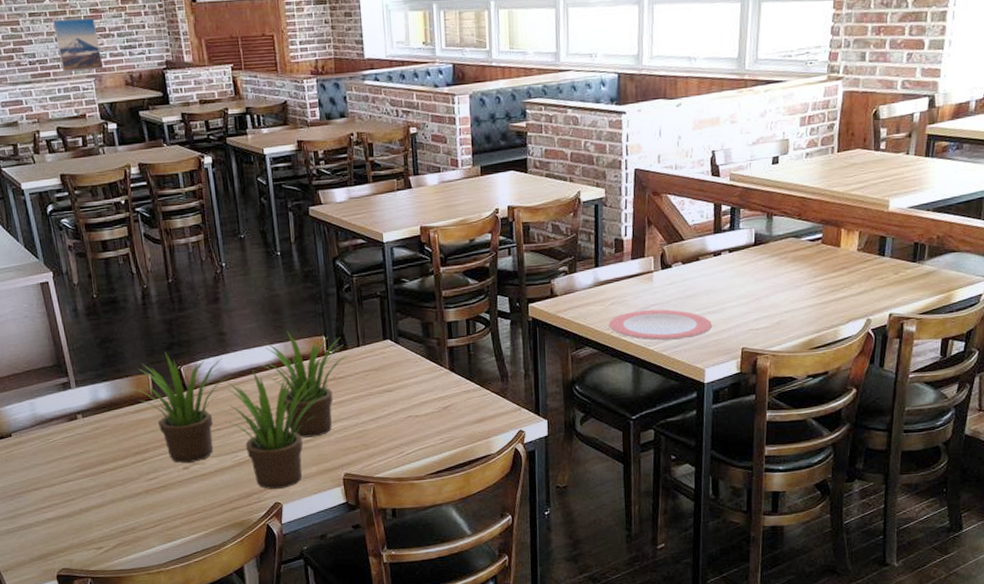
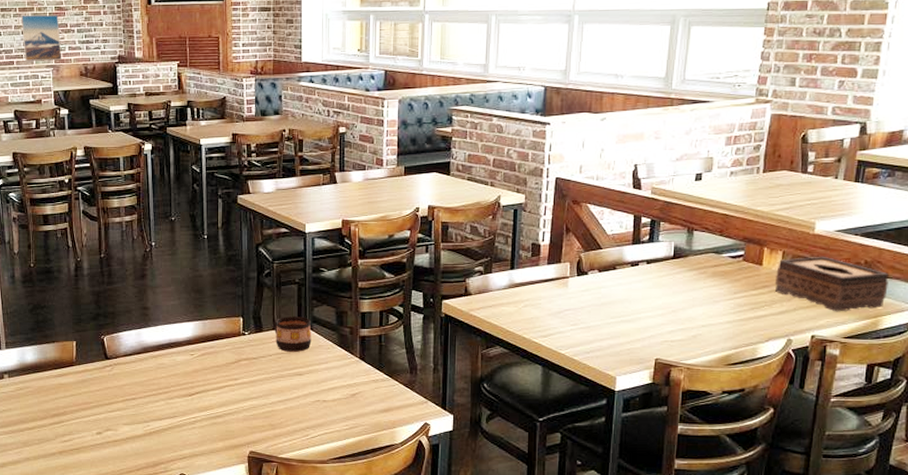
plant: present [130,331,350,489] -> none [55,310,265,461]
cup: none [357,331,399,369] -> present [273,317,312,352]
plate: present [608,309,713,341] -> none [520,314,627,346]
tissue box: none [853,233,959,289] -> present [774,256,889,312]

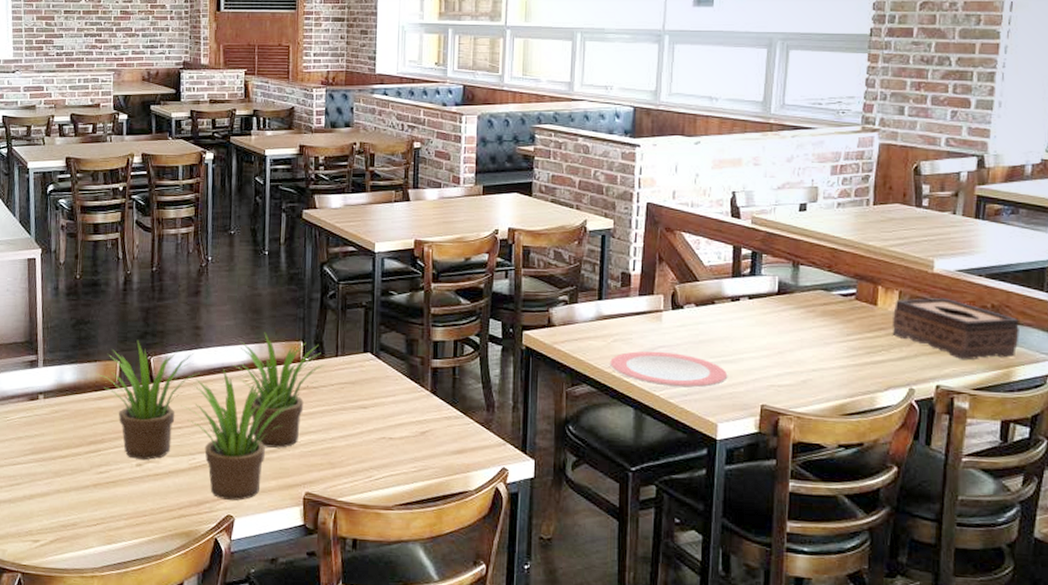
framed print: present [20,15,62,62] -> none [84,17,125,65]
plant: none [55,310,265,461] -> present [96,332,327,501]
cup: present [273,317,312,352] -> none [336,342,379,382]
plate: none [520,314,627,346] -> present [609,351,728,388]

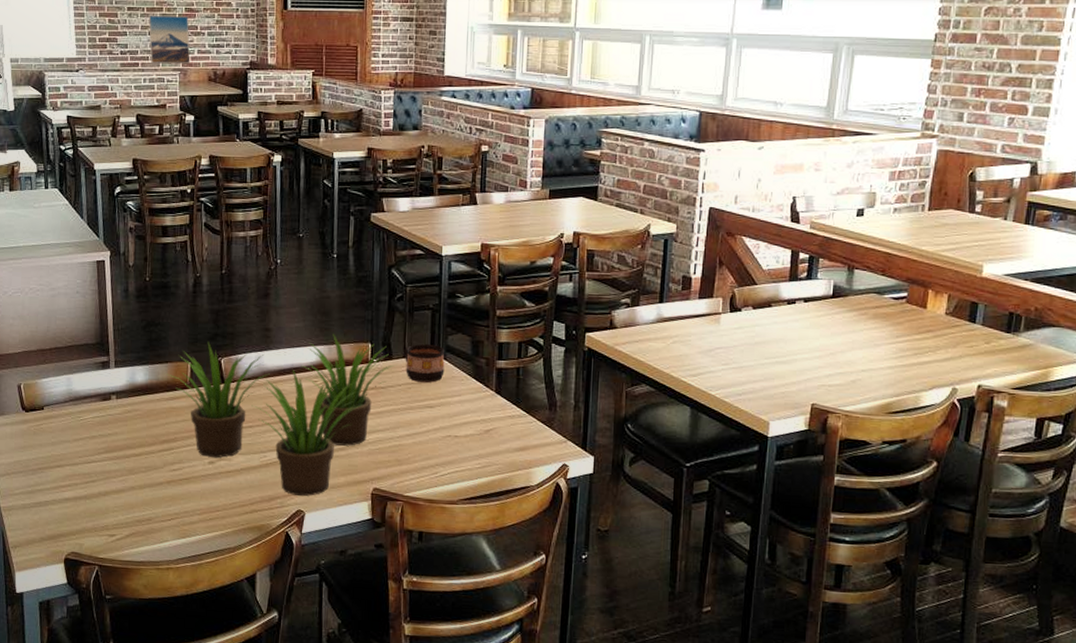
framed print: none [84,17,125,65] -> present [148,15,190,64]
cup: none [336,342,379,382] -> present [404,344,445,383]
plate: present [609,351,728,388] -> none [668,352,782,388]
tissue box: present [892,297,1019,361] -> none [939,301,1060,361]

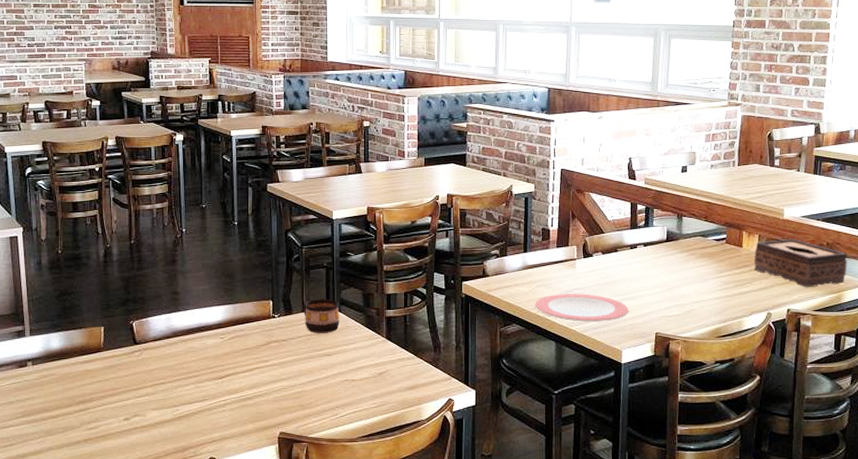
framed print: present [148,15,190,64] -> none [53,11,95,55]
plant: present [167,334,395,496] -> none [82,294,295,444]
plate: none [668,352,782,388] -> present [534,293,629,322]
tissue box: none [939,301,1060,361] -> present [753,238,847,288]

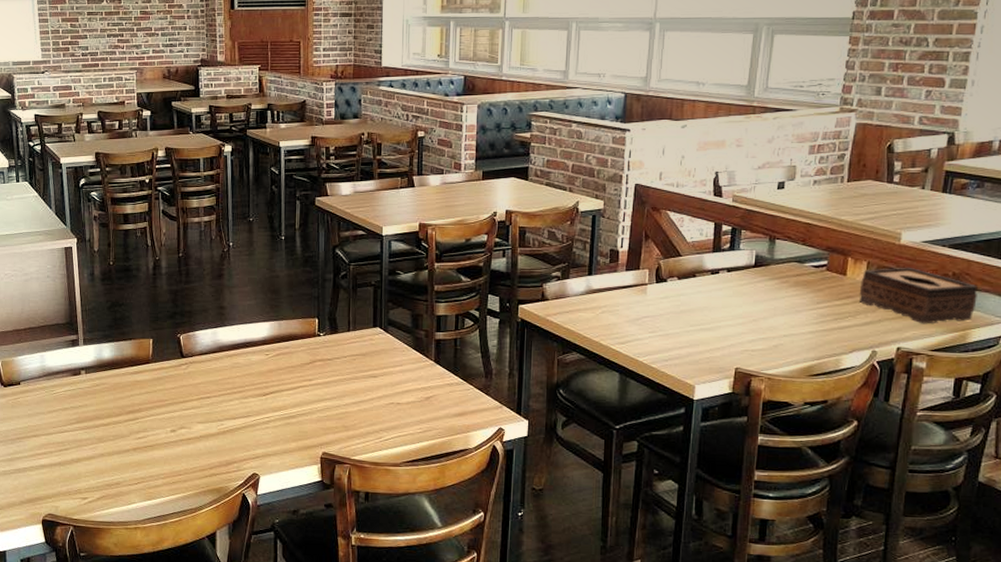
cup: present [302,299,340,333] -> none [348,318,387,354]
plate: present [534,293,629,322] -> none [597,321,706,354]

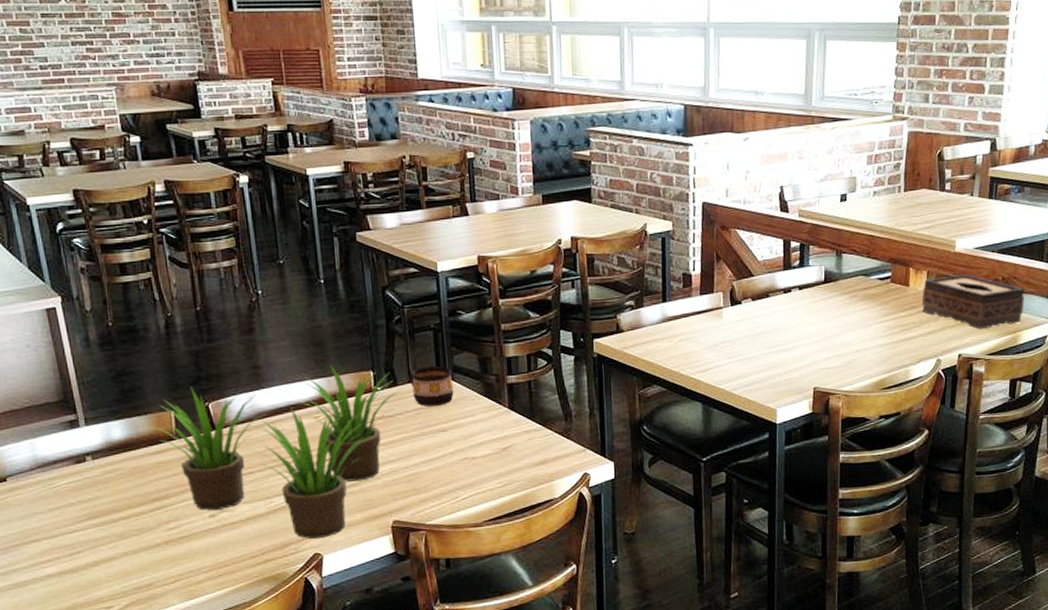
plant: none [131,311,340,461] -> present [149,365,401,539]
cup: none [348,318,387,354] -> present [409,366,454,406]

